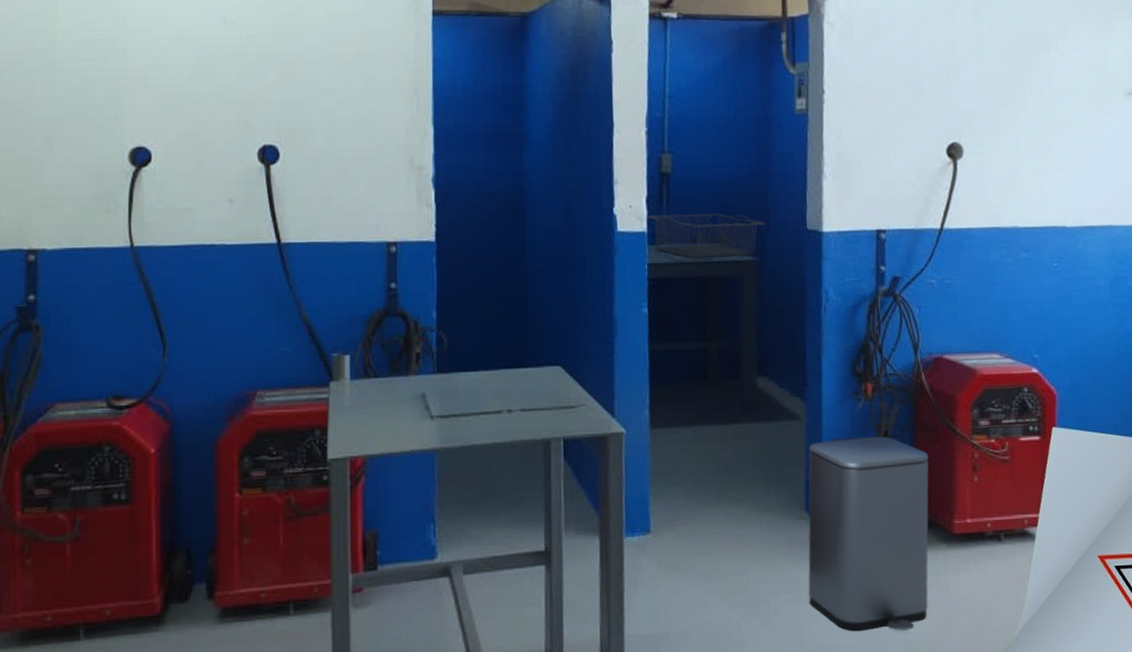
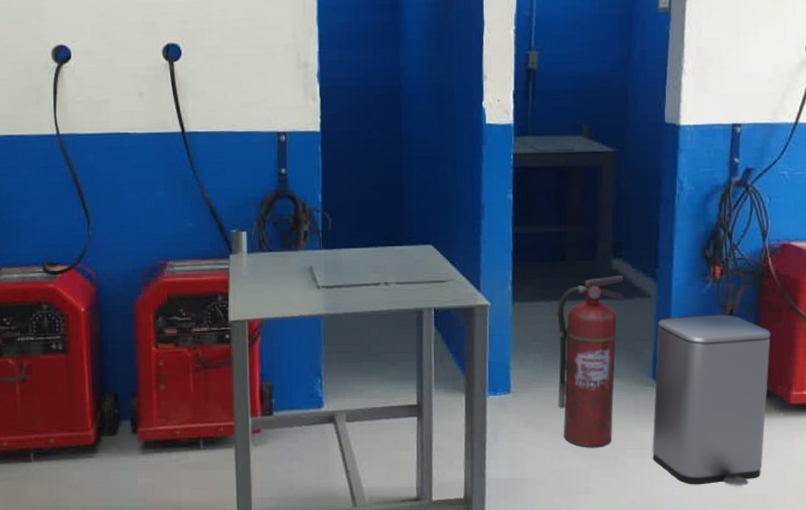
wire basket: present [647,213,766,258] -> none [514,107,625,149]
fire extinguisher: none [699,395,773,594] -> present [557,275,625,448]

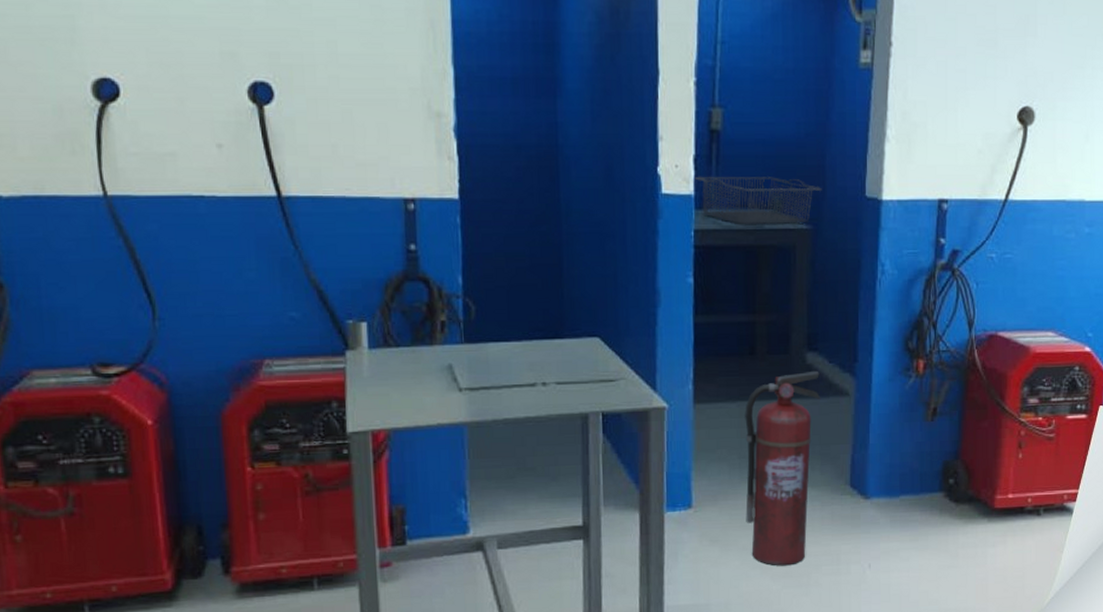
wire basket: none [514,107,625,149] -> present [695,176,822,225]
pedal bin: present [652,314,771,486] -> none [849,413,976,600]

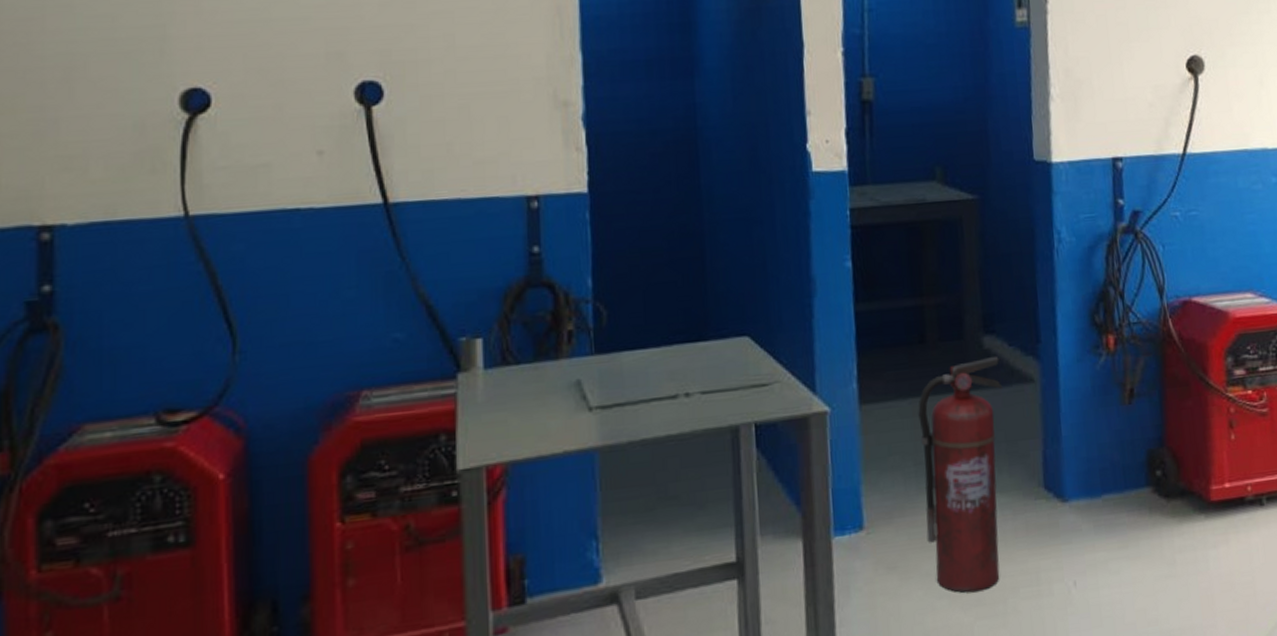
wire basket: present [695,176,822,225] -> none [847,146,986,199]

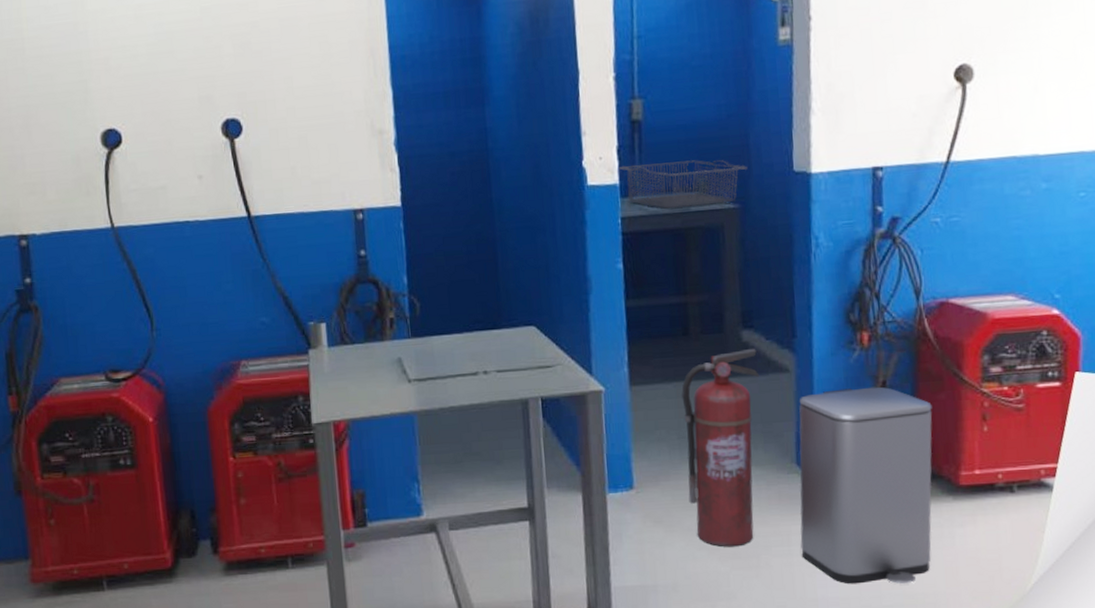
wire basket: none [847,146,986,199] -> present [619,160,748,209]
pedal bin: none [1045,395,1186,625] -> present [799,386,933,584]

